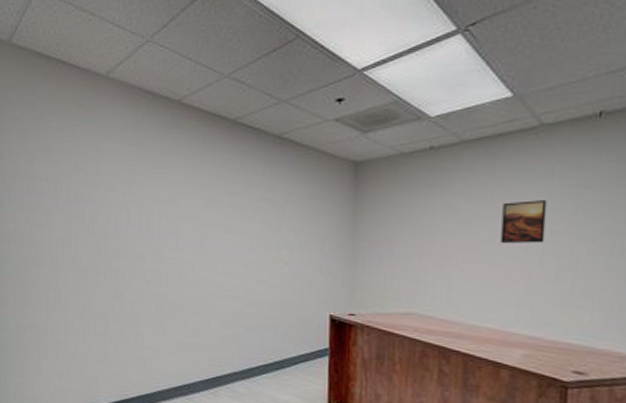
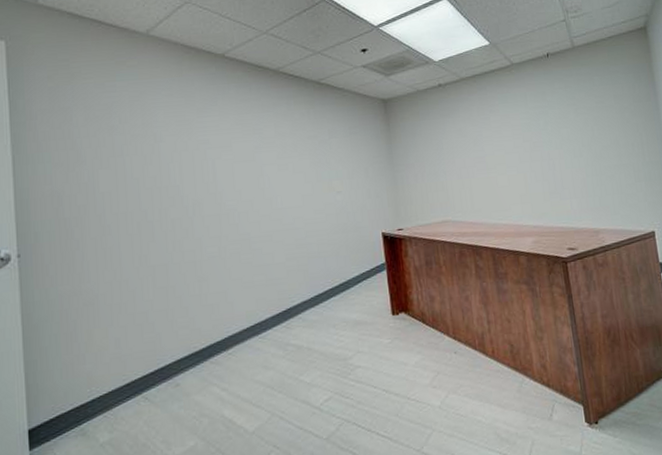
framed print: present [500,200,547,243] -> none [497,120,530,155]

